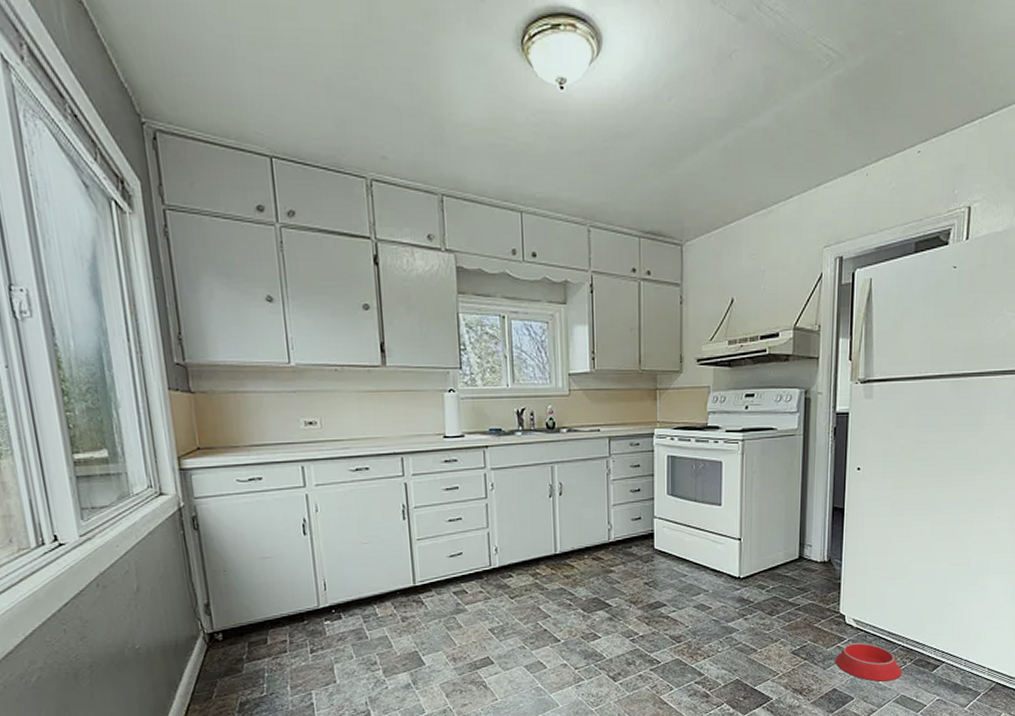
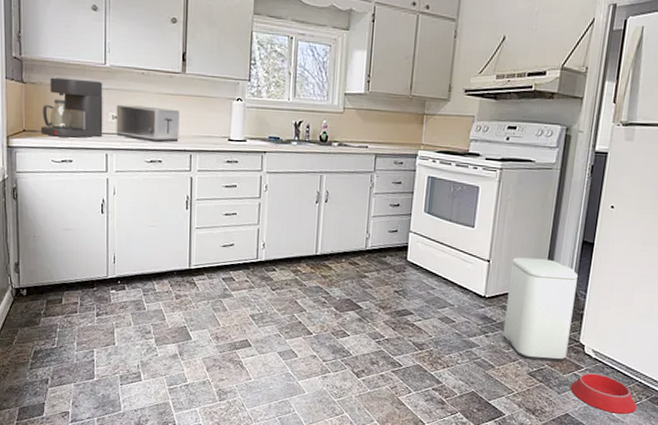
coffee maker: none [218,382,296,453] -> present [40,77,103,138]
toaster: none [308,407,386,448] -> present [116,104,180,143]
pedal bin: none [751,530,831,637] -> present [492,257,578,361]

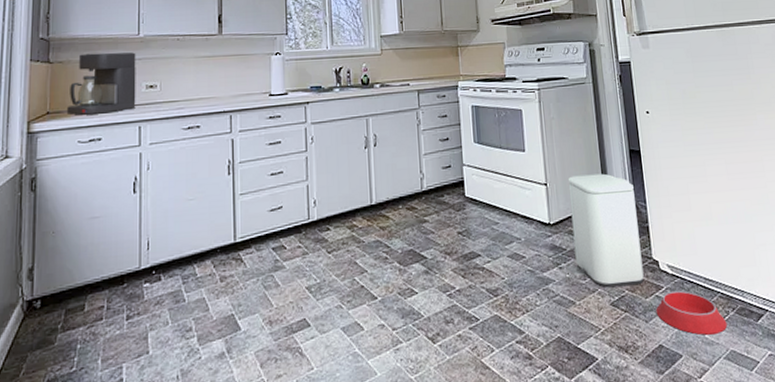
toaster: present [116,104,180,143] -> none [150,71,218,108]

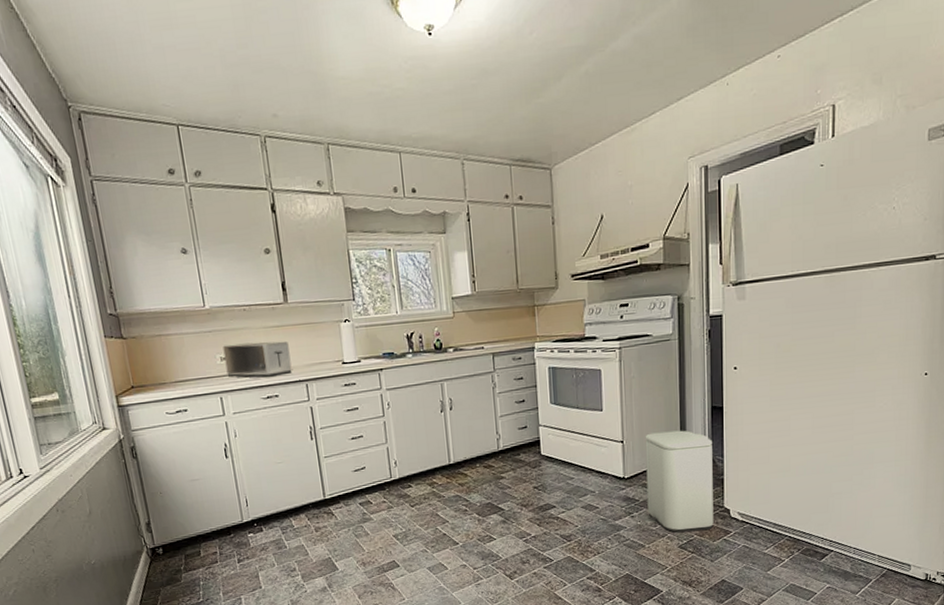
coffee maker: present [66,52,136,116] -> none [147,325,214,389]
toaster: none [150,71,218,108] -> present [223,341,292,378]
pet bowl: present [656,290,727,335] -> none [722,534,790,572]

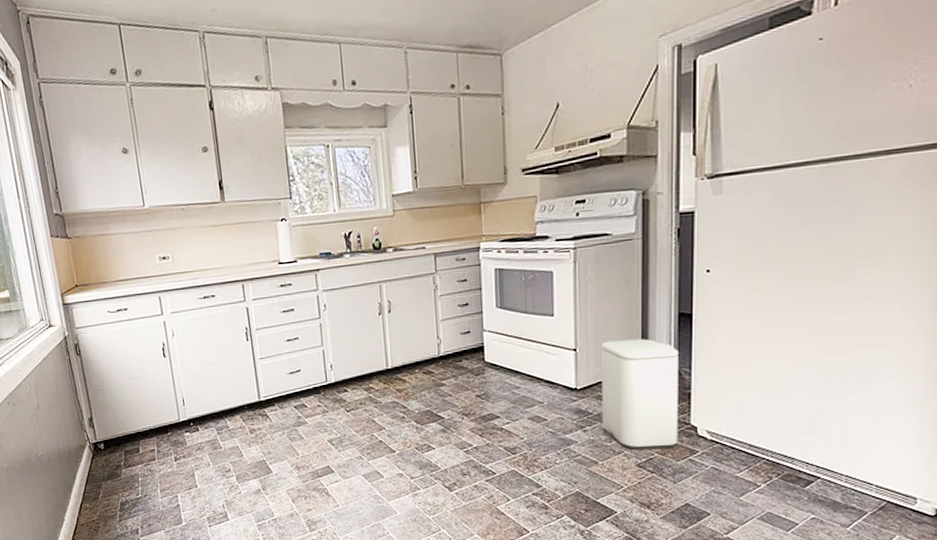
toaster: present [223,341,292,378] -> none [161,240,229,278]

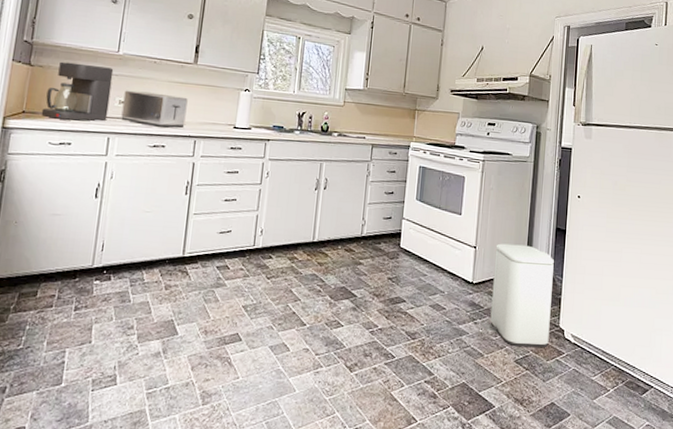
coffee maker: none [90,224,153,288] -> present [41,61,114,121]
toaster: none [161,240,229,278] -> present [121,90,188,128]

